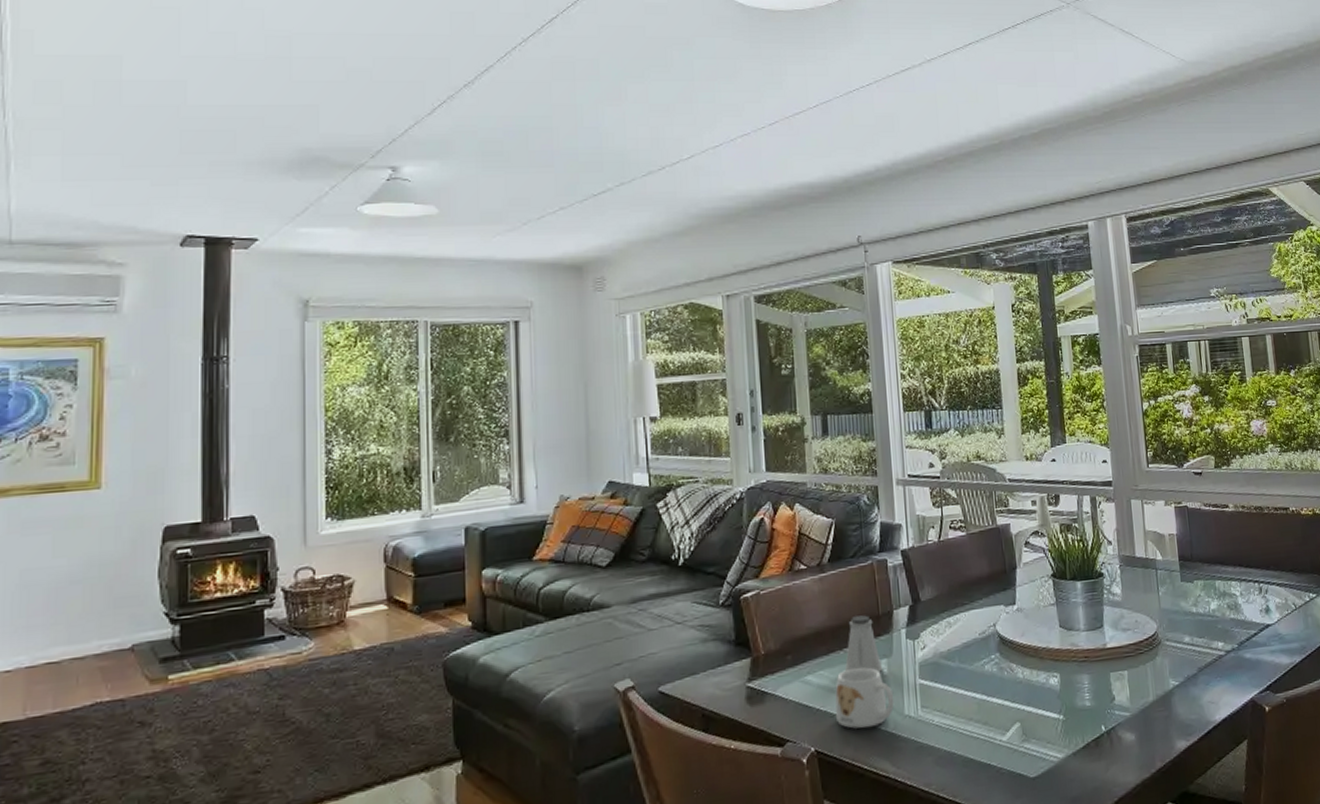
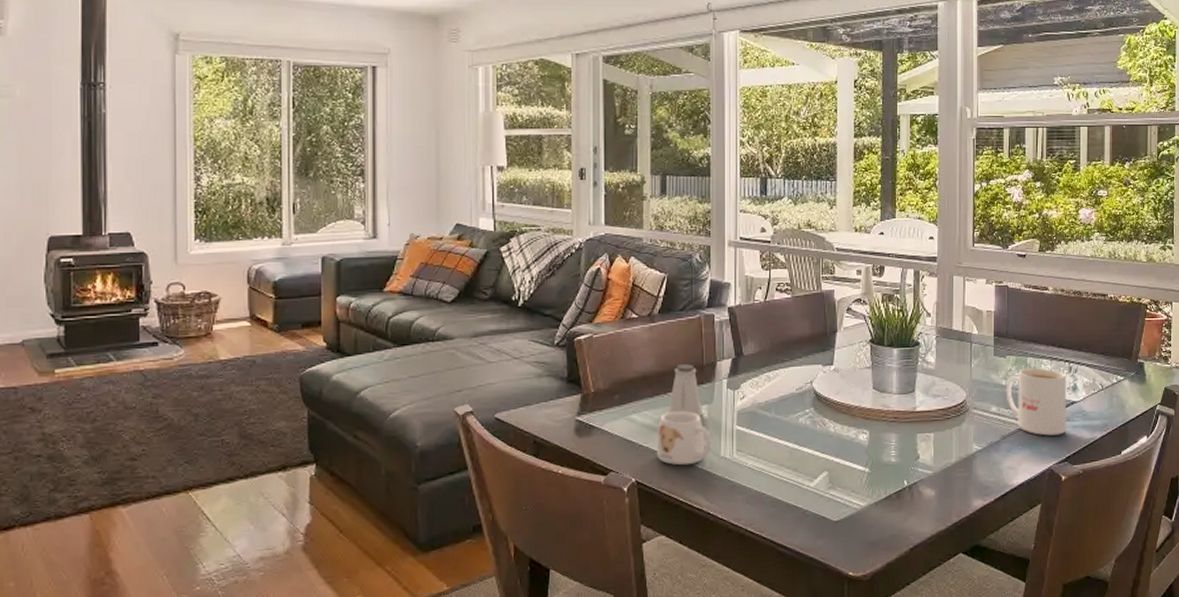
mug: none [1197,590,1264,664] -> present [1006,367,1067,436]

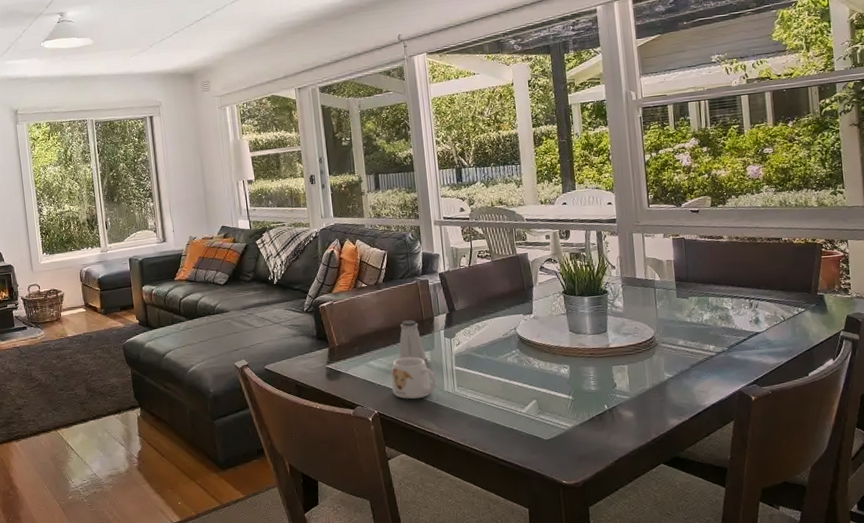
mug: present [1006,367,1067,436] -> none [690,305,752,363]

